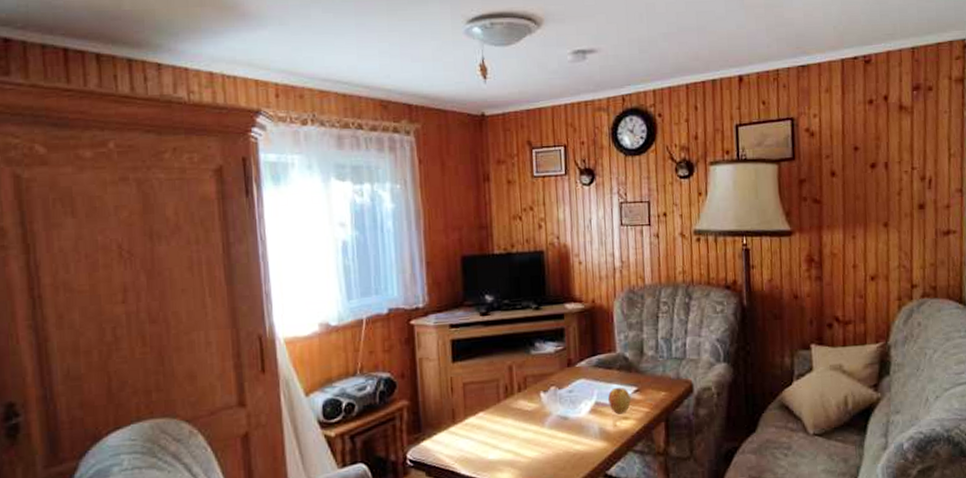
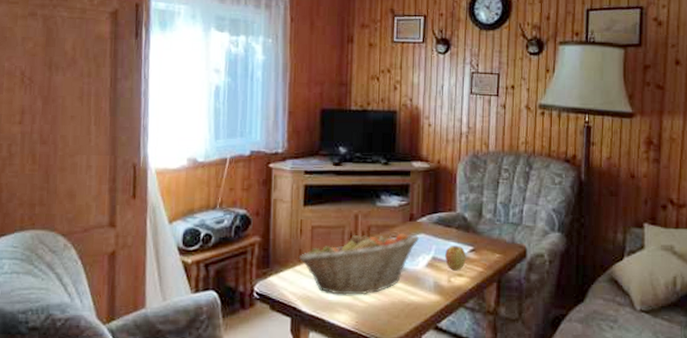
fruit basket: none [451,380,579,453] -> present [298,233,419,295]

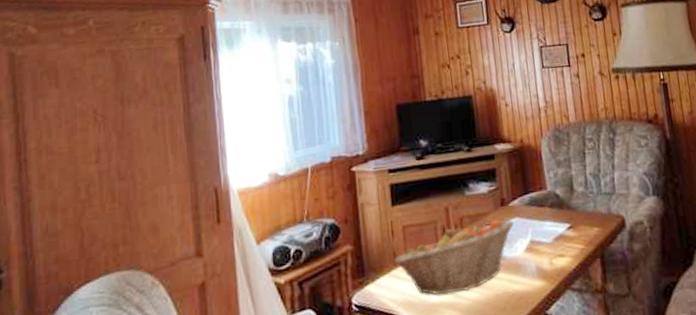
apple: present [445,246,466,271] -> none [542,225,565,252]

